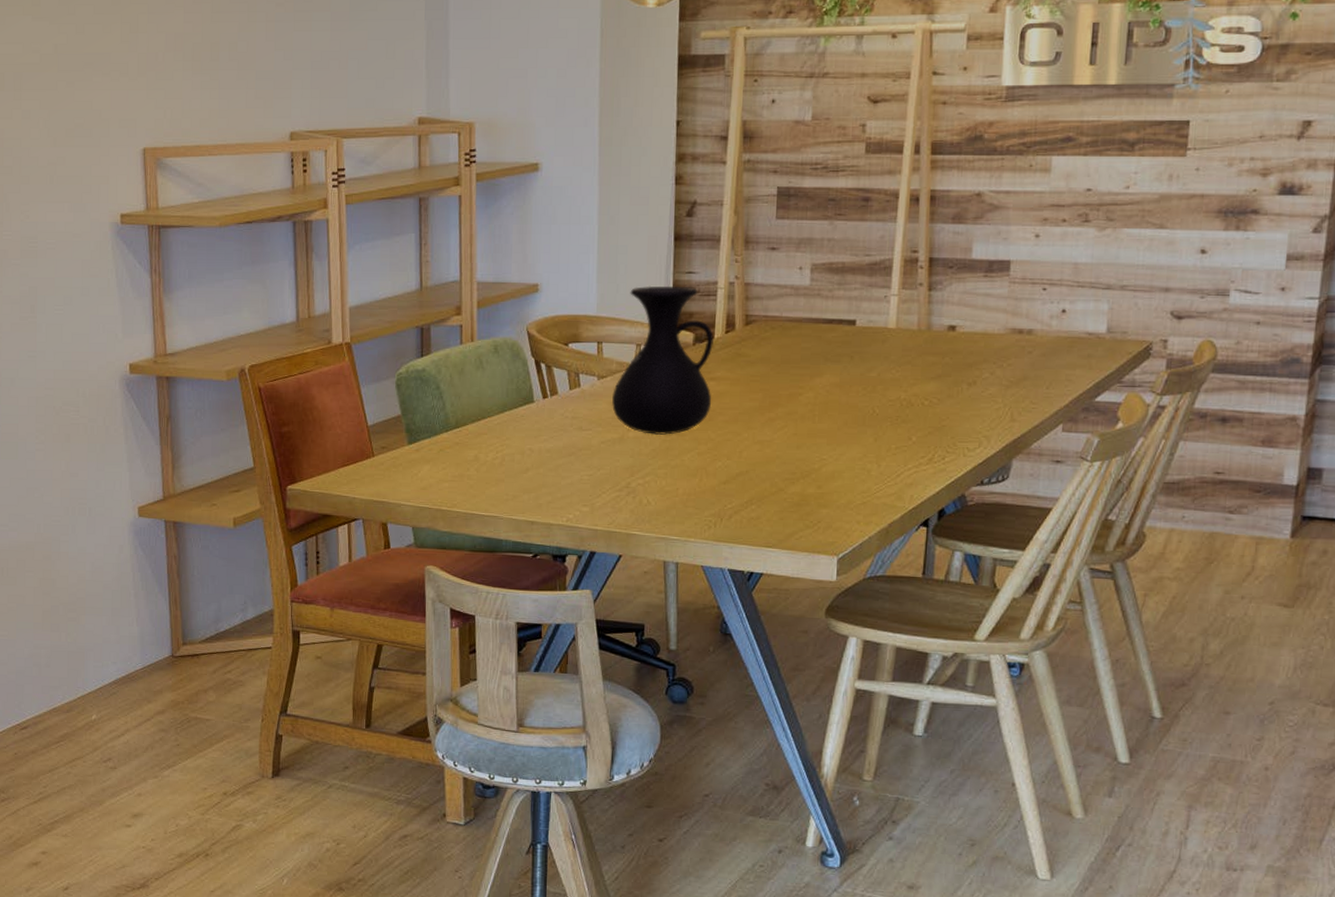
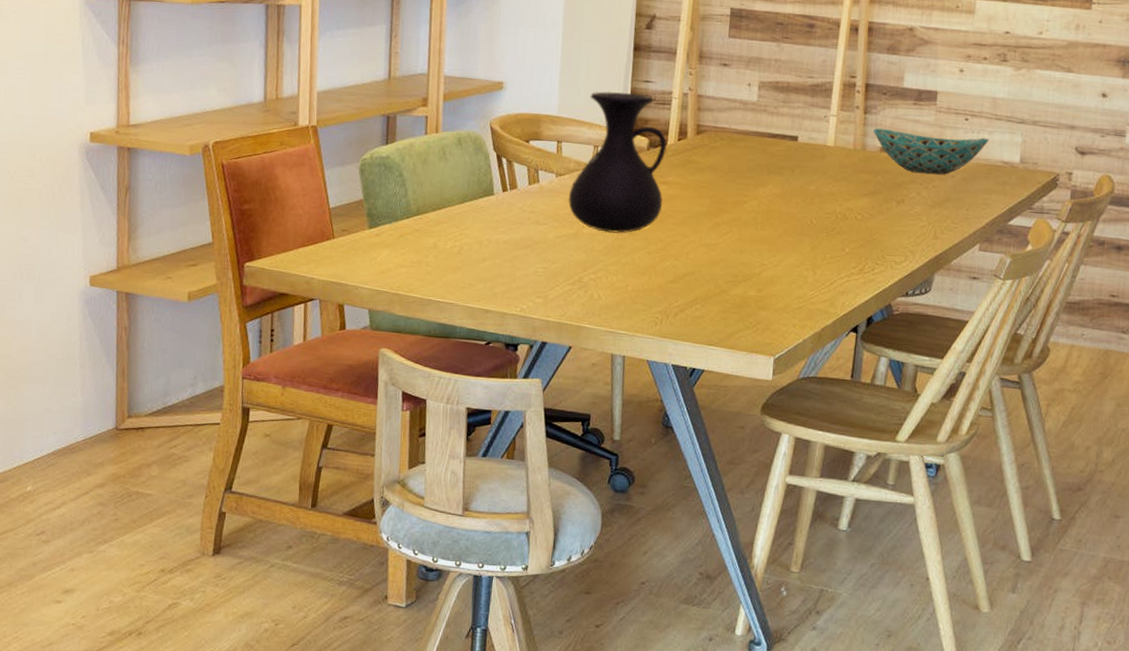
bowl: none [940,305,1071,352] -> present [873,128,989,175]

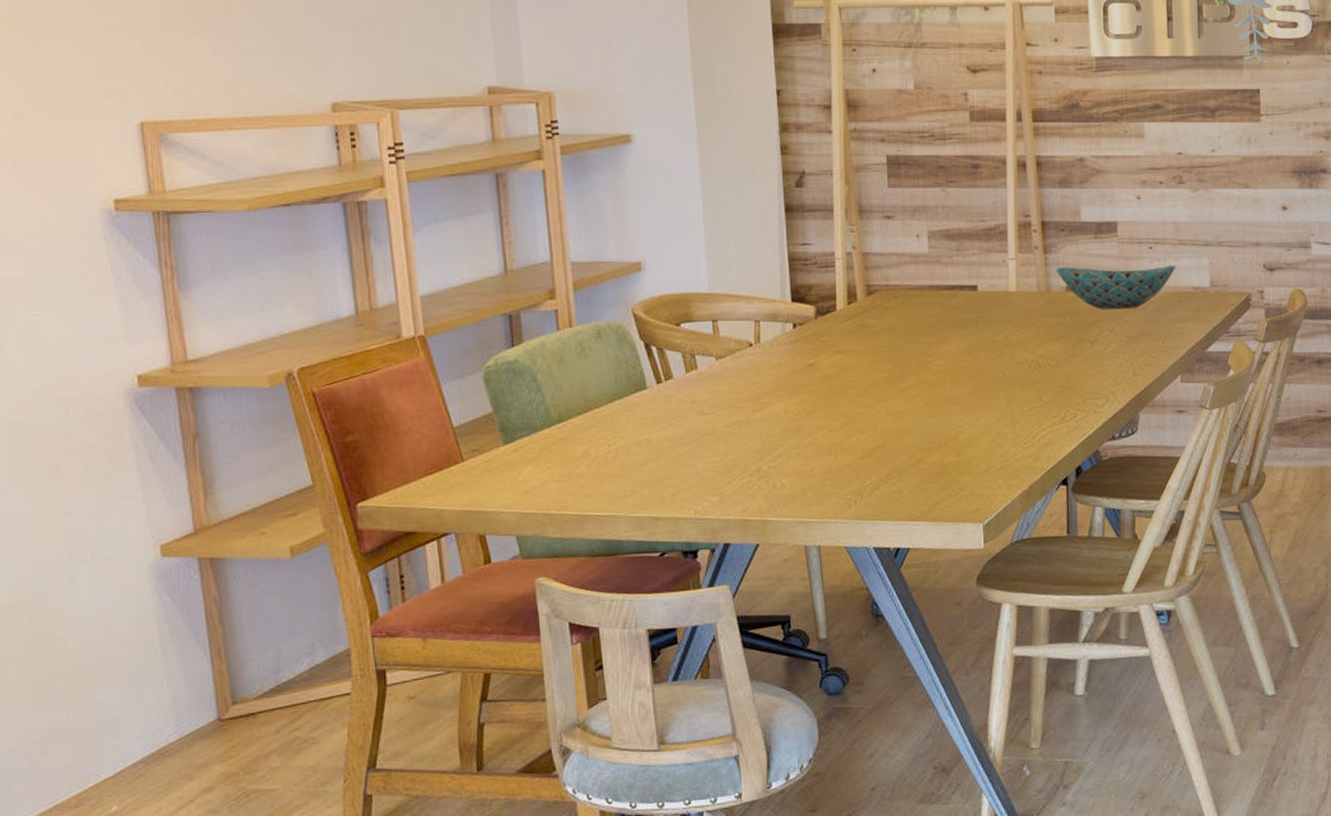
vase: present [568,91,667,234] -> none [733,258,841,414]

